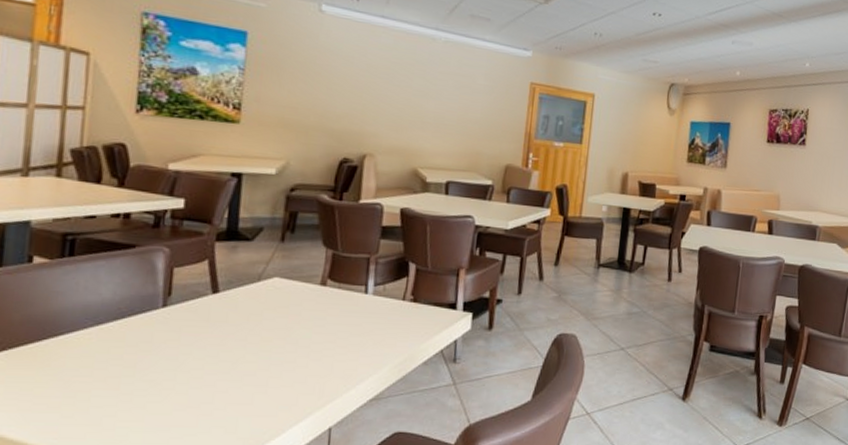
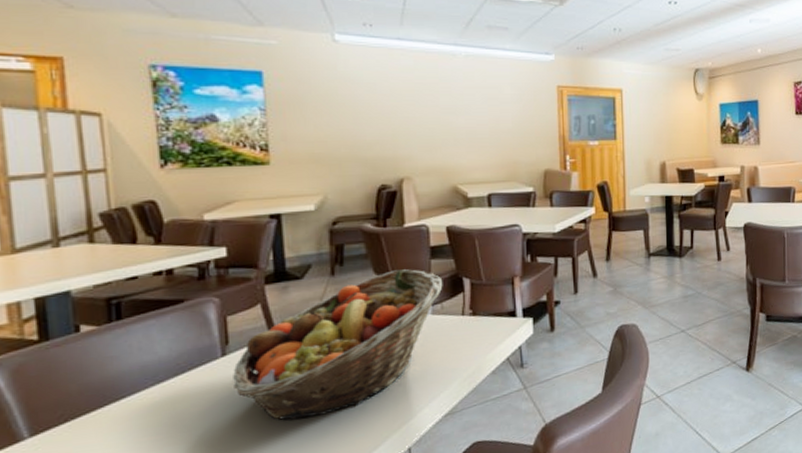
fruit basket: none [169,245,389,382] -> present [233,269,443,421]

